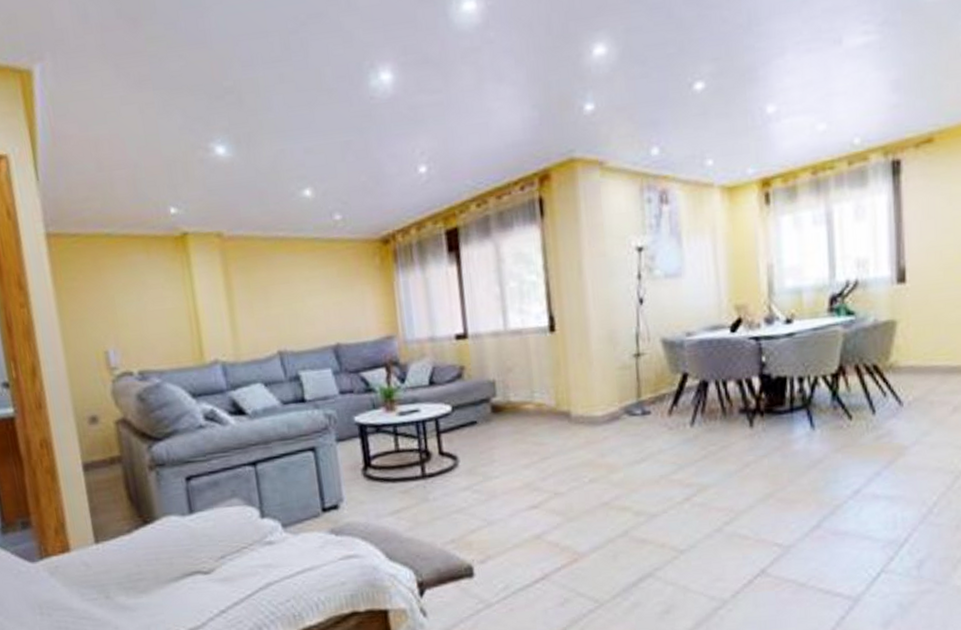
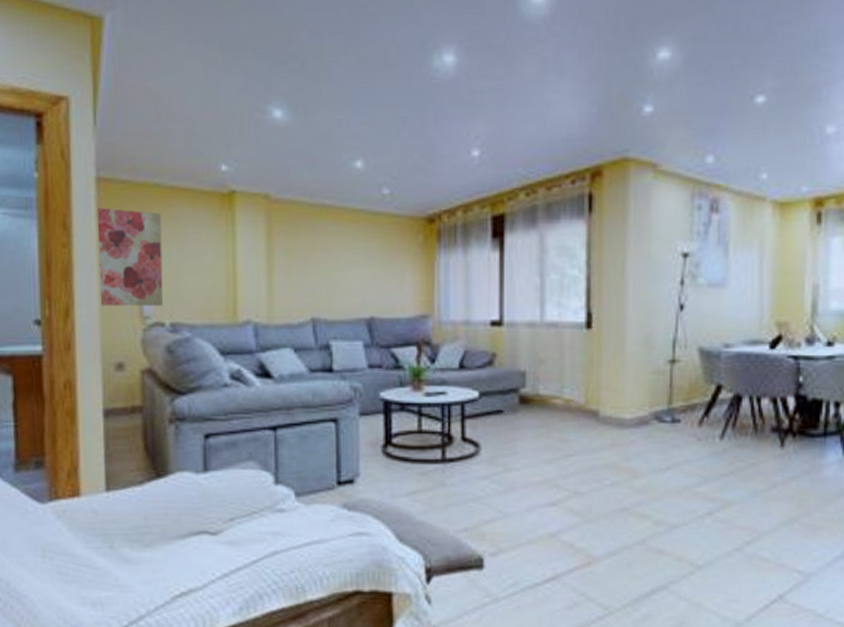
wall art: none [50,262,129,362] -> present [97,207,164,306]

